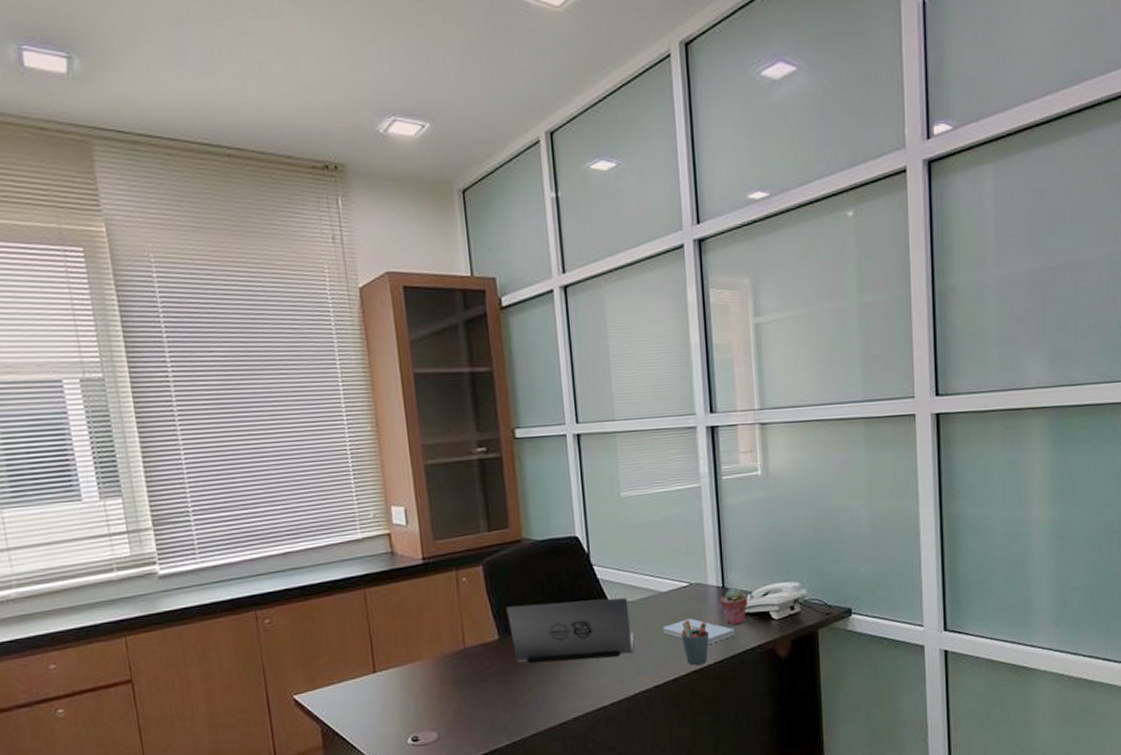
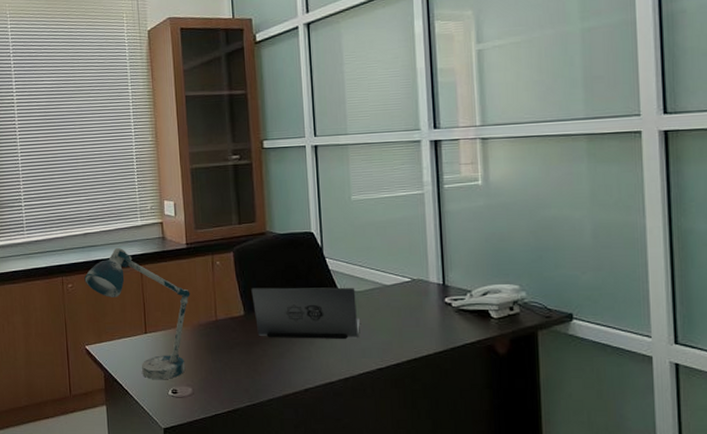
desk lamp: none [287,568,431,728] -> present [84,247,191,380]
notepad: present [663,619,736,645] -> none [387,311,455,336]
pen holder: present [681,620,710,665] -> none [403,312,430,353]
potted succulent: present [719,587,748,626] -> none [440,286,467,321]

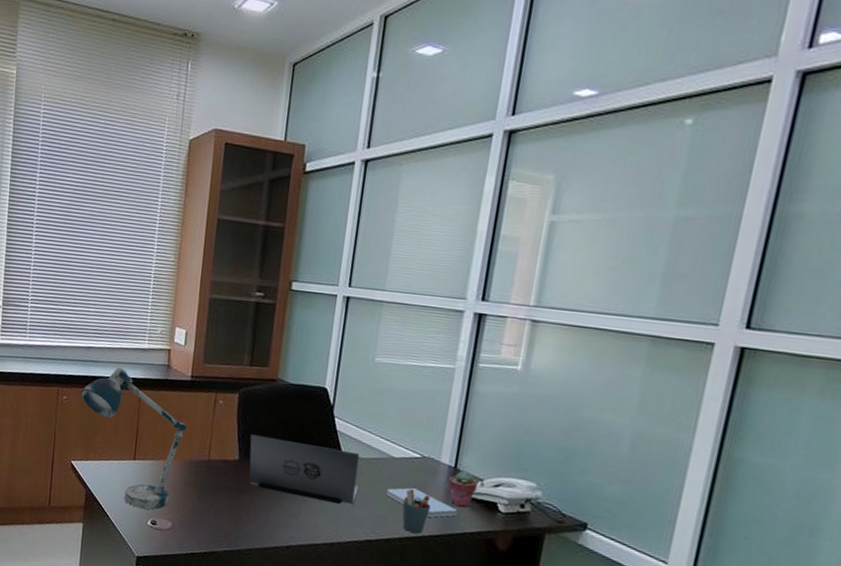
notepad: none [387,311,455,336] -> present [387,487,458,518]
pen holder: none [403,312,430,353] -> present [402,489,432,534]
potted succulent: none [440,286,467,321] -> present [448,470,478,508]

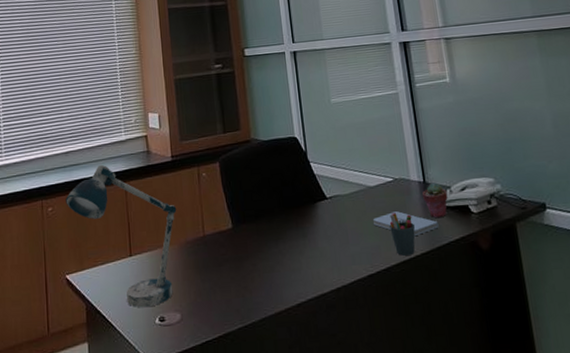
laptop: present [249,434,360,506] -> none [238,191,348,251]

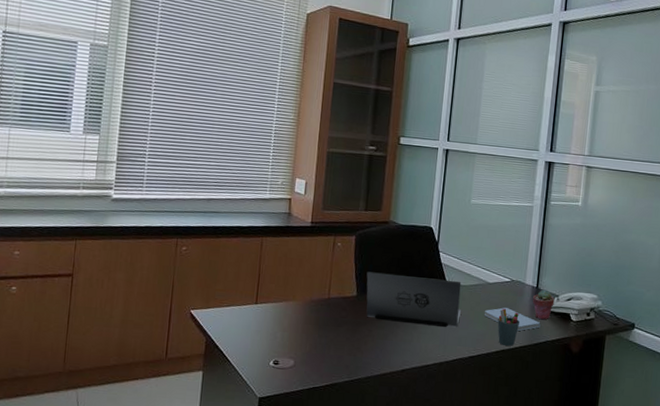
desk lamp: present [65,164,177,308] -> none [201,216,308,351]
laptop: none [238,191,348,251] -> present [366,271,462,328]

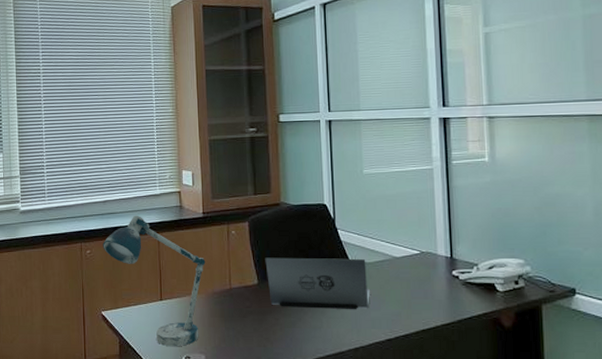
desk lamp: none [201,216,308,351] -> present [103,215,206,347]
notepad: present [485,307,541,332] -> none [396,283,462,308]
pen holder: present [497,309,520,346] -> none [412,284,438,325]
potted succulent: present [532,289,555,320] -> none [447,259,474,293]

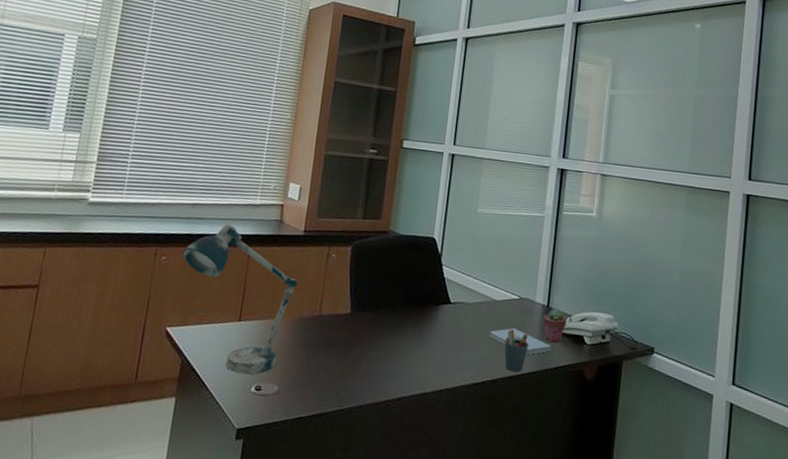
laptop: present [265,257,370,309] -> none [360,286,466,350]
notepad: none [396,283,462,308] -> present [490,328,552,356]
pen holder: none [412,284,438,325] -> present [504,329,529,372]
potted succulent: none [447,259,474,293] -> present [542,308,567,343]

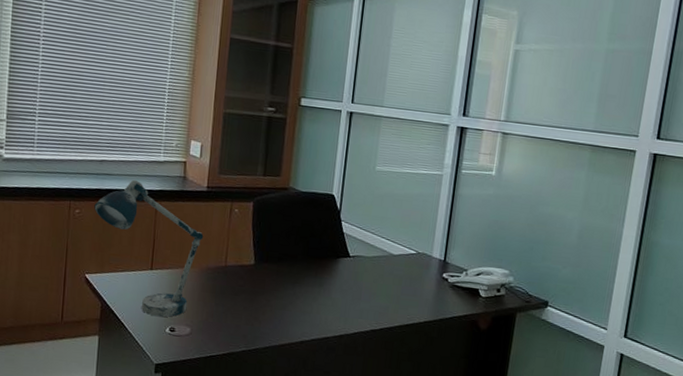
notepad: present [490,328,552,356] -> none [388,281,447,306]
pen holder: present [504,329,529,372] -> none [401,282,426,321]
potted succulent: present [542,308,567,343] -> none [439,263,463,295]

